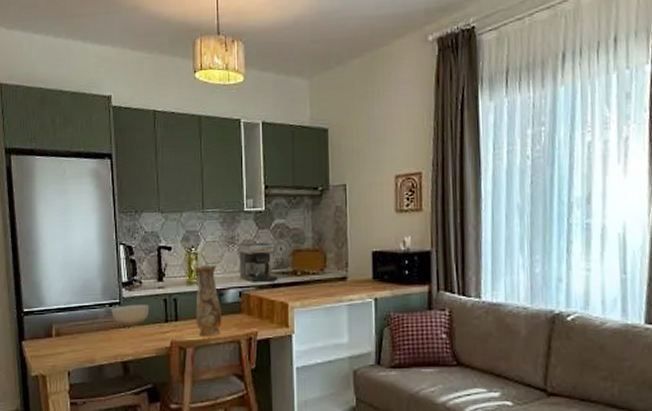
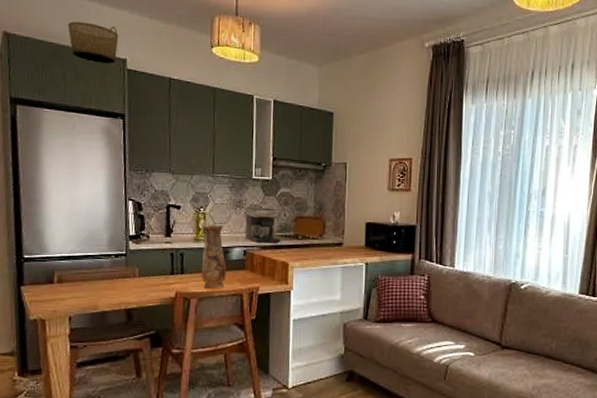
basket: none [54,62,103,103] -> present [68,21,119,64]
bowl: present [111,303,150,327] -> none [117,256,156,278]

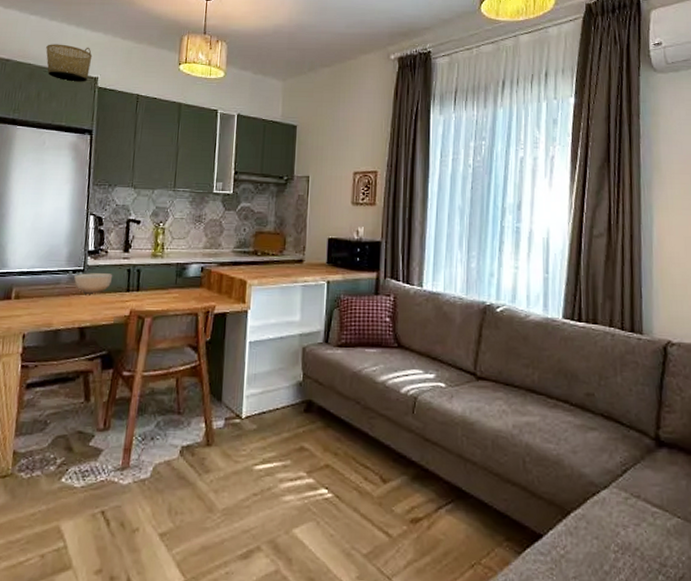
bowl: none [117,256,156,278] -> present [74,272,113,294]
vase: present [201,224,227,289] -> none [156,239,183,308]
coffee maker: present [246,207,281,244] -> none [204,222,240,260]

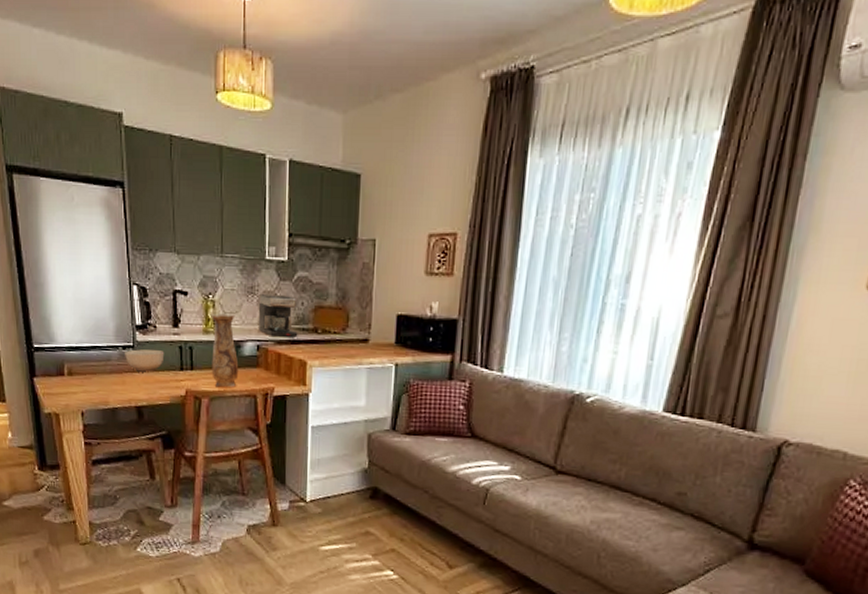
basket: present [46,44,93,82] -> none [58,68,113,119]
vase: none [156,239,183,308] -> present [211,313,239,388]
coffee maker: none [204,222,240,260] -> present [259,294,298,338]

